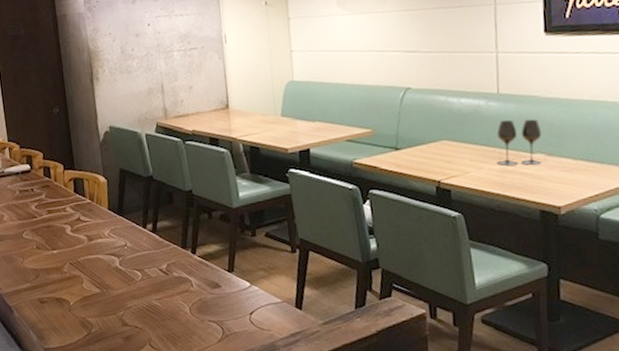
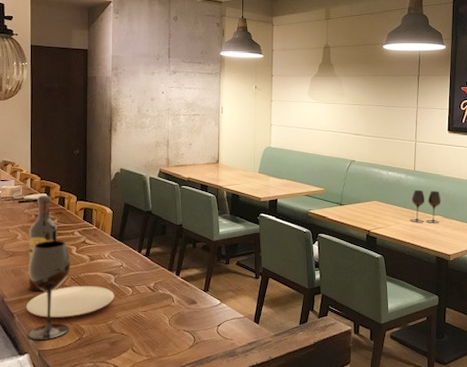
wine bottle: none [15,165,49,281] -> present [28,194,58,292]
wineglass: none [20,219,75,337] -> present [28,241,71,341]
plate: none [24,270,122,311] -> present [26,285,114,318]

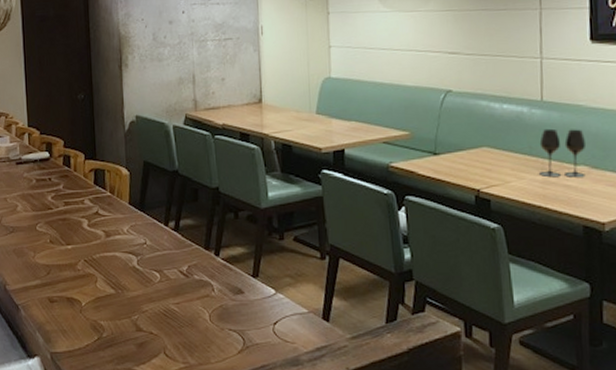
plate: present [26,285,114,318] -> none [32,269,138,311]
wine bottle: present [28,194,58,292] -> none [30,153,65,278]
wineglass: present [28,241,71,341] -> none [32,212,86,340]

